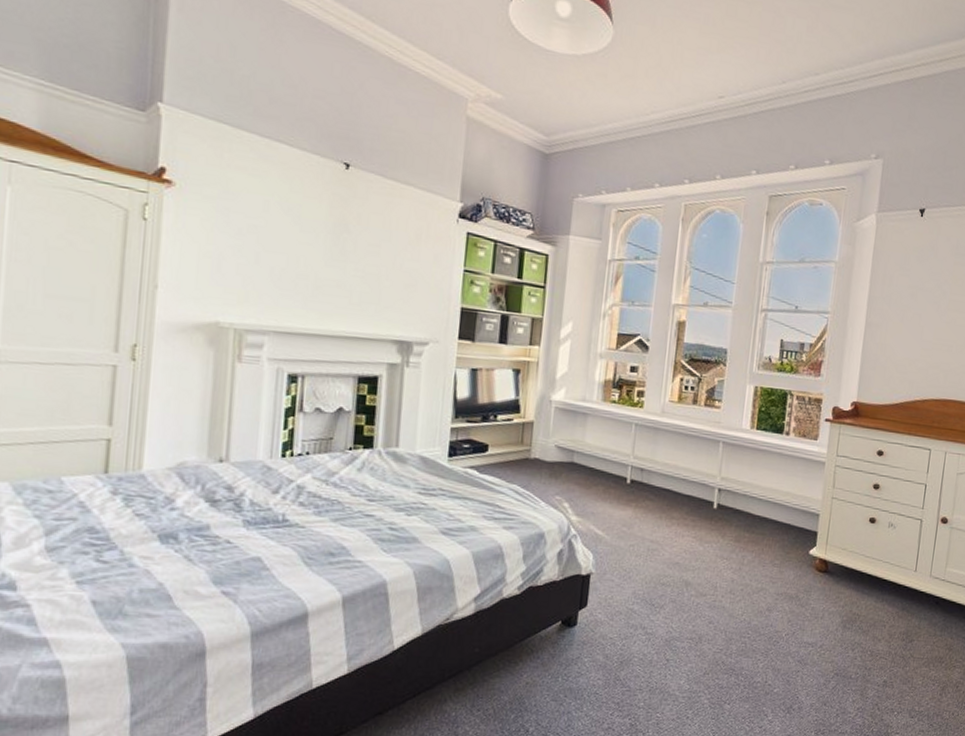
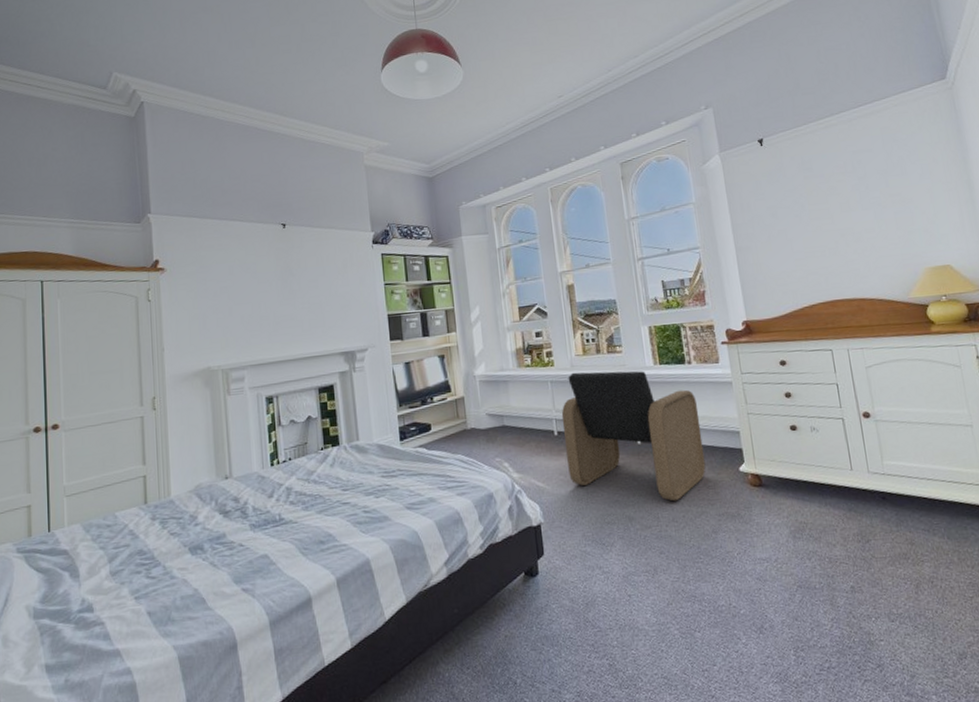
armchair: none [633,419,785,574] -> present [561,371,706,502]

